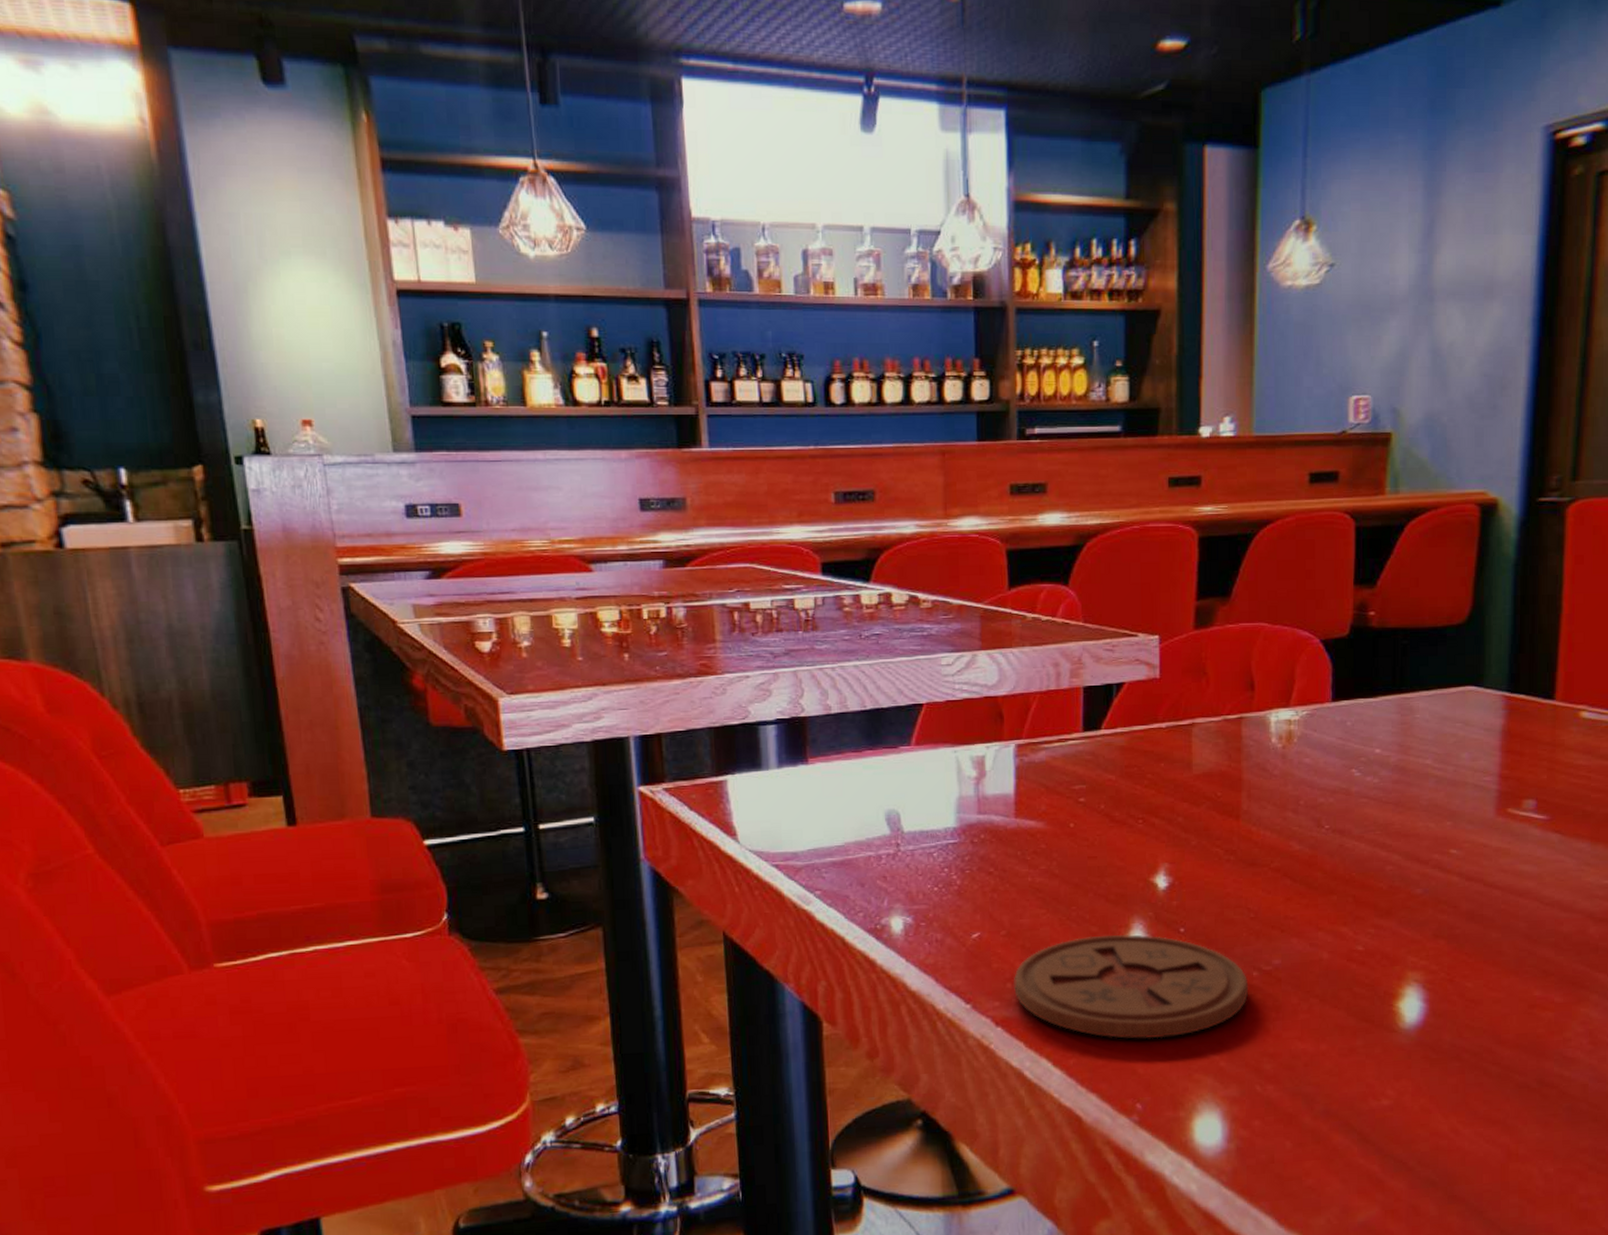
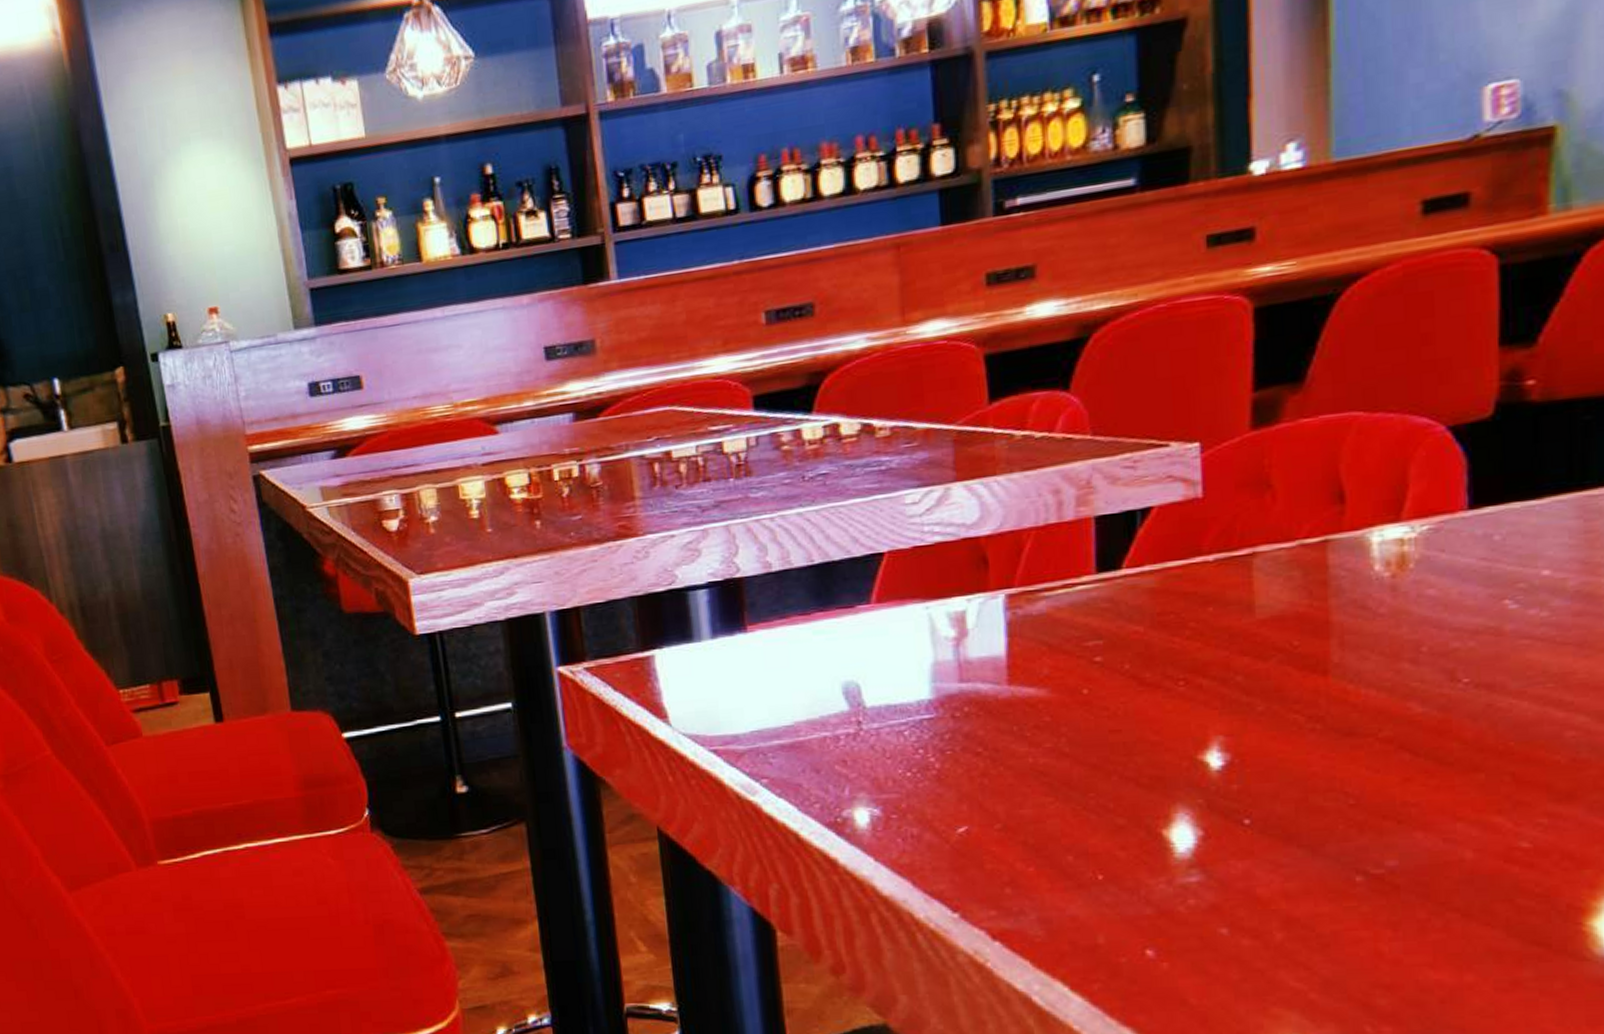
coaster: present [1013,934,1249,1039] -> none [1013,828,1350,961]

